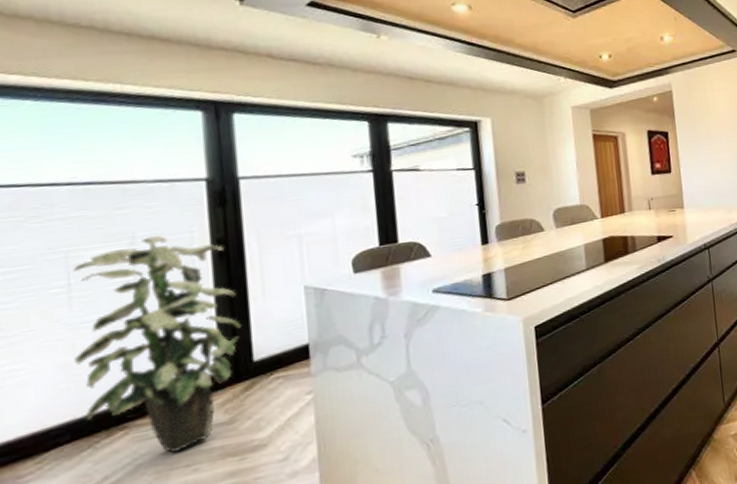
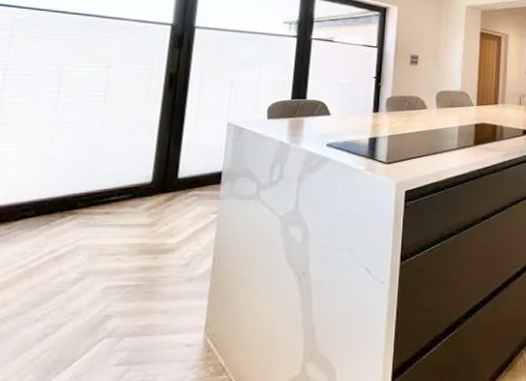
indoor plant: present [74,235,242,454] -> none [48,63,176,242]

